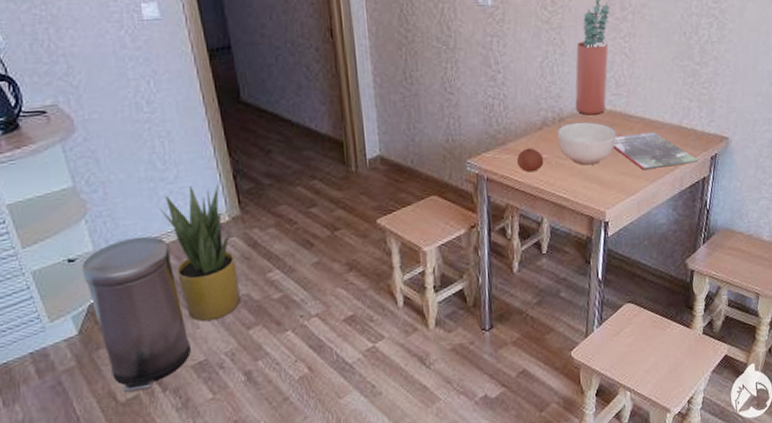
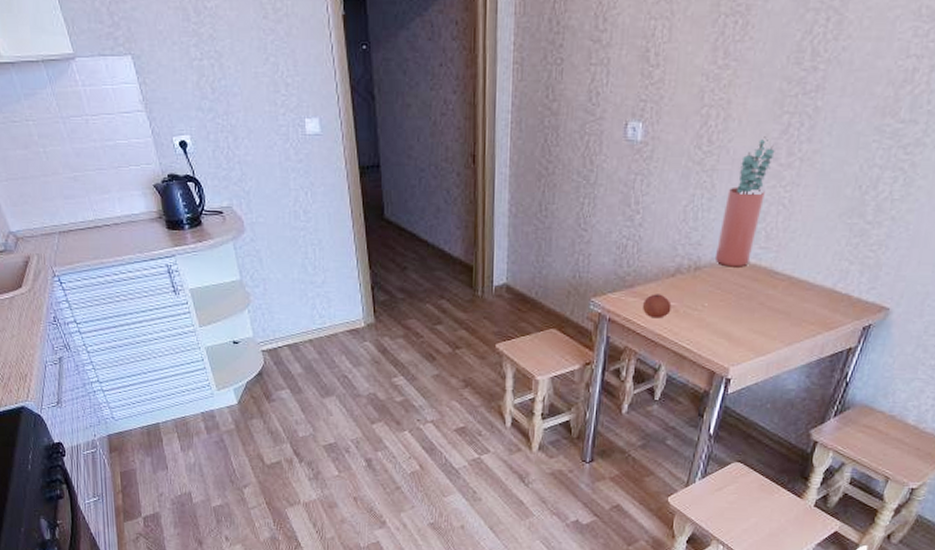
pedal bin: present [81,236,191,394] -> none [243,330,324,459]
planter: present [159,183,240,322] -> none [307,292,368,411]
bowl: present [556,121,617,166] -> none [689,273,757,319]
magazine: present [613,132,699,170] -> none [750,292,848,332]

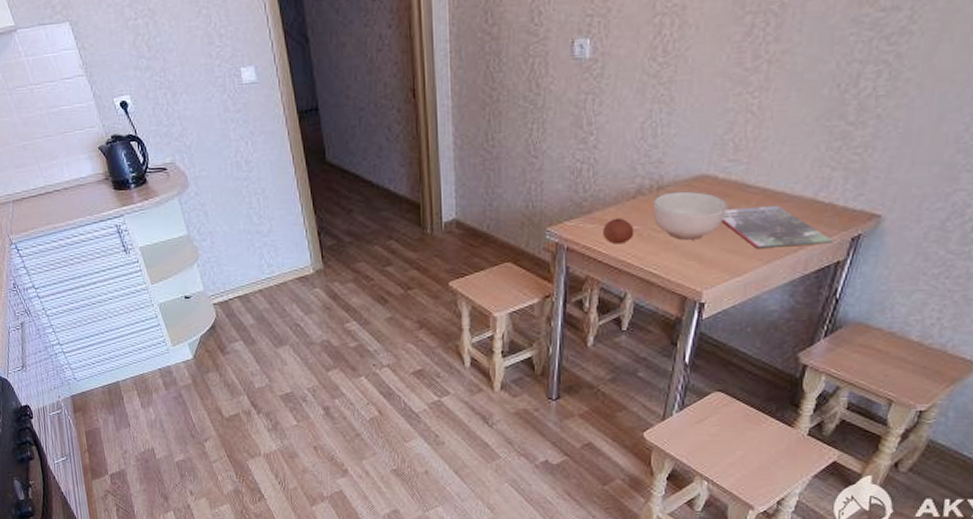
bowl: none [689,273,757,319] -> present [653,190,728,240]
vase: present [714,136,775,267] -> none [678,40,739,184]
magazine: none [750,292,848,332] -> present [721,205,834,248]

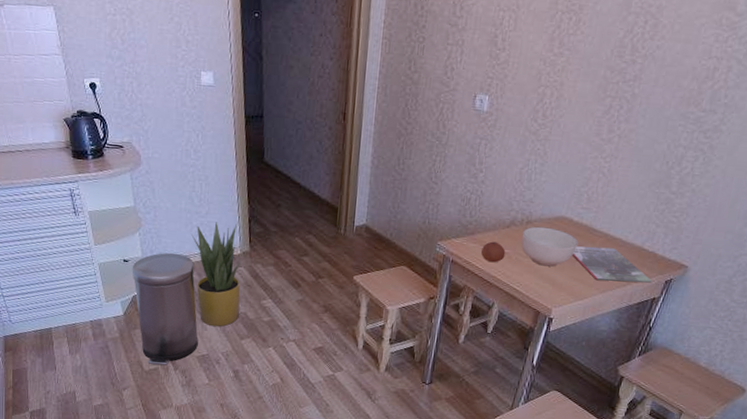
pedal bin: none [195,281,280,411] -> present [132,252,198,366]
planter: none [255,239,321,360] -> present [191,222,242,327]

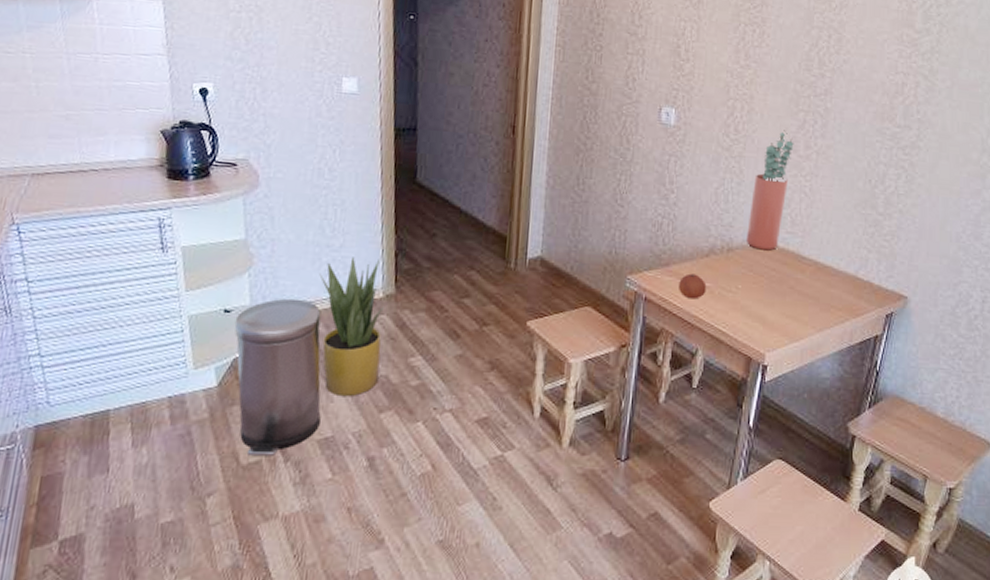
bowl: present [521,226,579,267] -> none [723,254,787,302]
vase: none [544,115,598,224] -> present [745,130,794,251]
magazine: present [572,246,653,283] -> none [781,276,872,318]

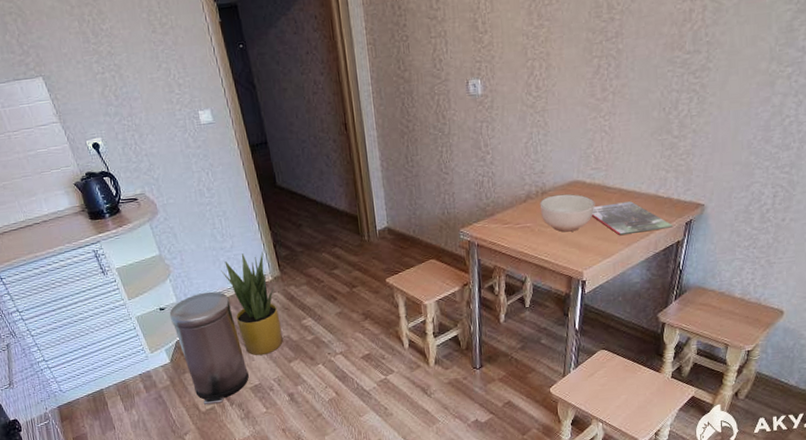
fruit: present [679,273,707,299] -> none [504,218,528,239]
bowl: none [723,254,787,302] -> present [539,193,595,233]
vase: present [745,130,794,251] -> none [556,78,592,189]
magazine: none [781,276,872,318] -> present [591,201,673,235]

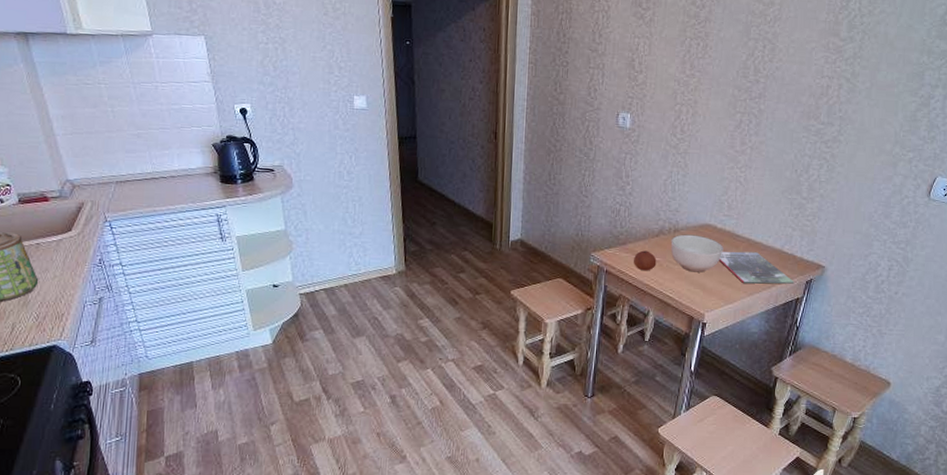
pedal bin: present [169,291,249,406] -> none [282,275,353,396]
planter: present [221,251,283,356] -> none [345,242,397,351]
fruit: none [504,218,528,239] -> present [634,250,657,271]

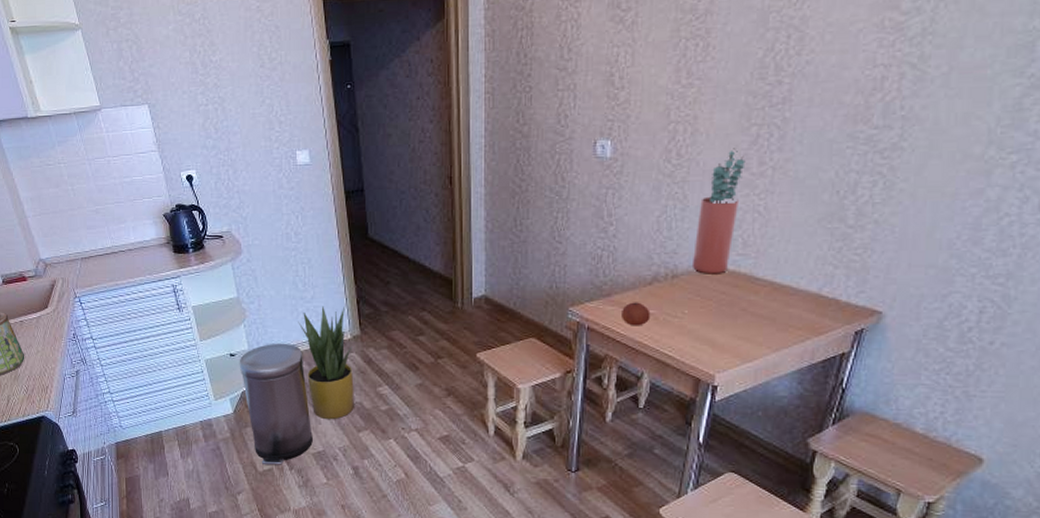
pedal bin: none [282,275,353,396] -> present [239,343,313,466]
planter: none [345,242,397,351] -> present [298,306,354,420]
bowl: present [670,234,724,273] -> none [668,280,738,326]
vase: none [689,129,732,231] -> present [691,148,746,274]
magazine: present [718,251,795,284] -> none [731,298,838,337]

